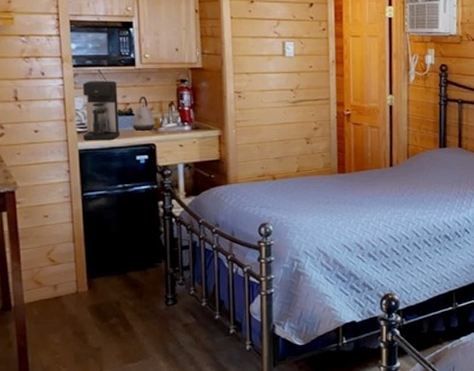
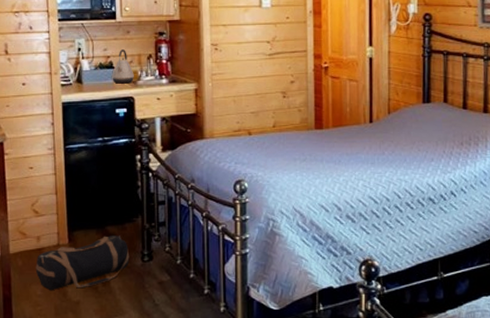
duffel bag: none [53,281,153,339] -> present [35,235,130,291]
coffee maker: present [82,80,120,141] -> none [66,34,100,94]

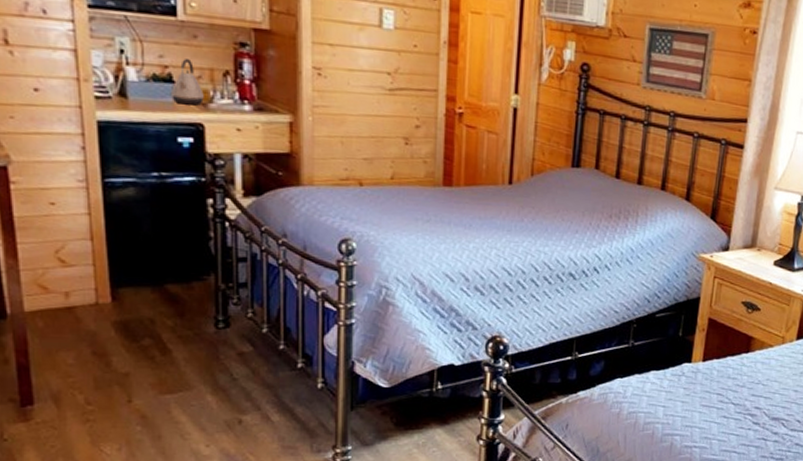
duffel bag: present [35,235,130,291] -> none [64,295,199,360]

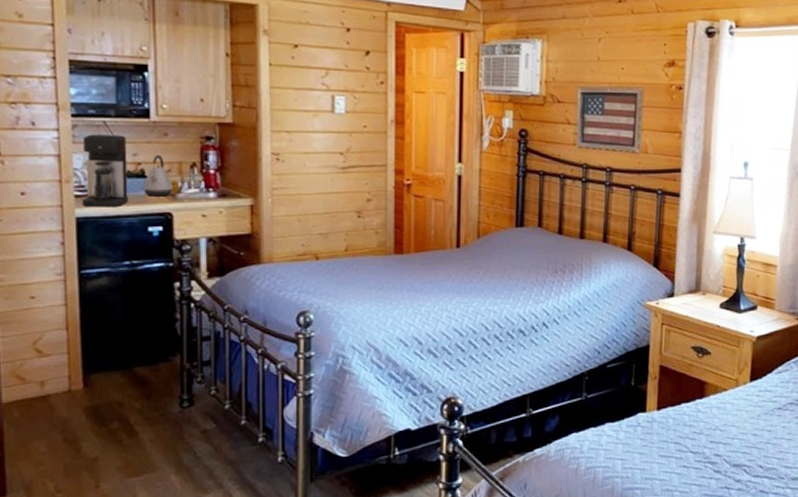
coffee maker: none [101,29,154,114] -> present [82,134,128,208]

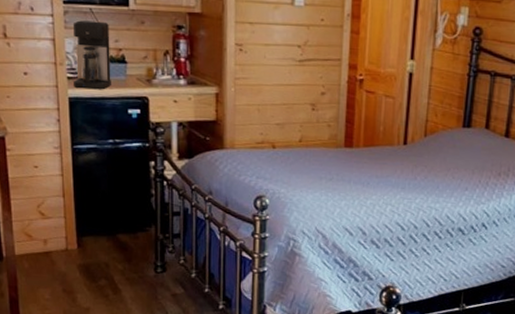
kettle: present [144,155,173,197] -> none [124,42,149,82]

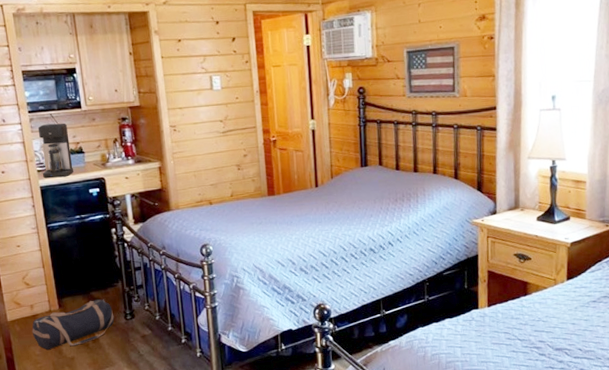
duffel bag: none [43,243,142,296] -> present [32,299,115,350]

